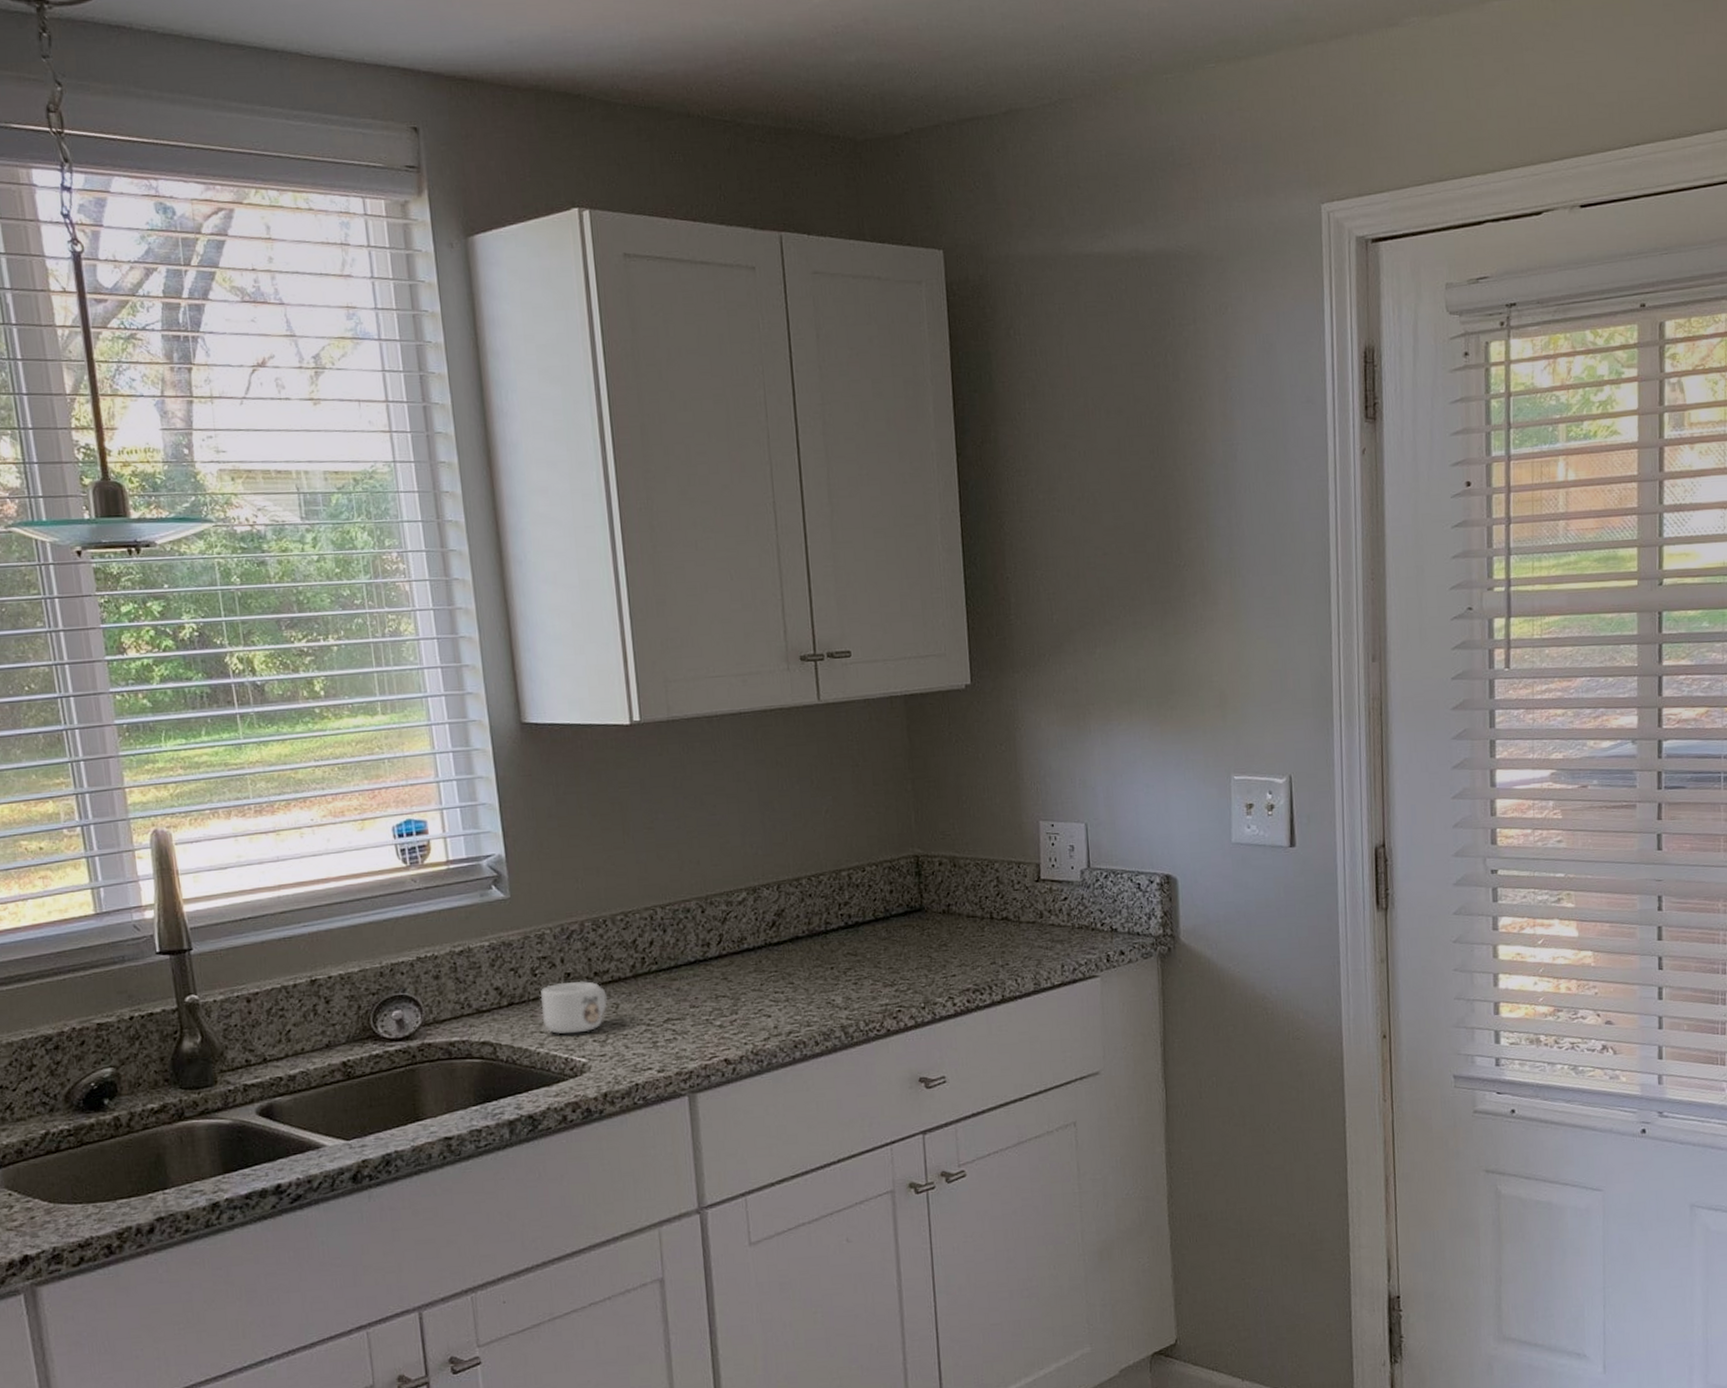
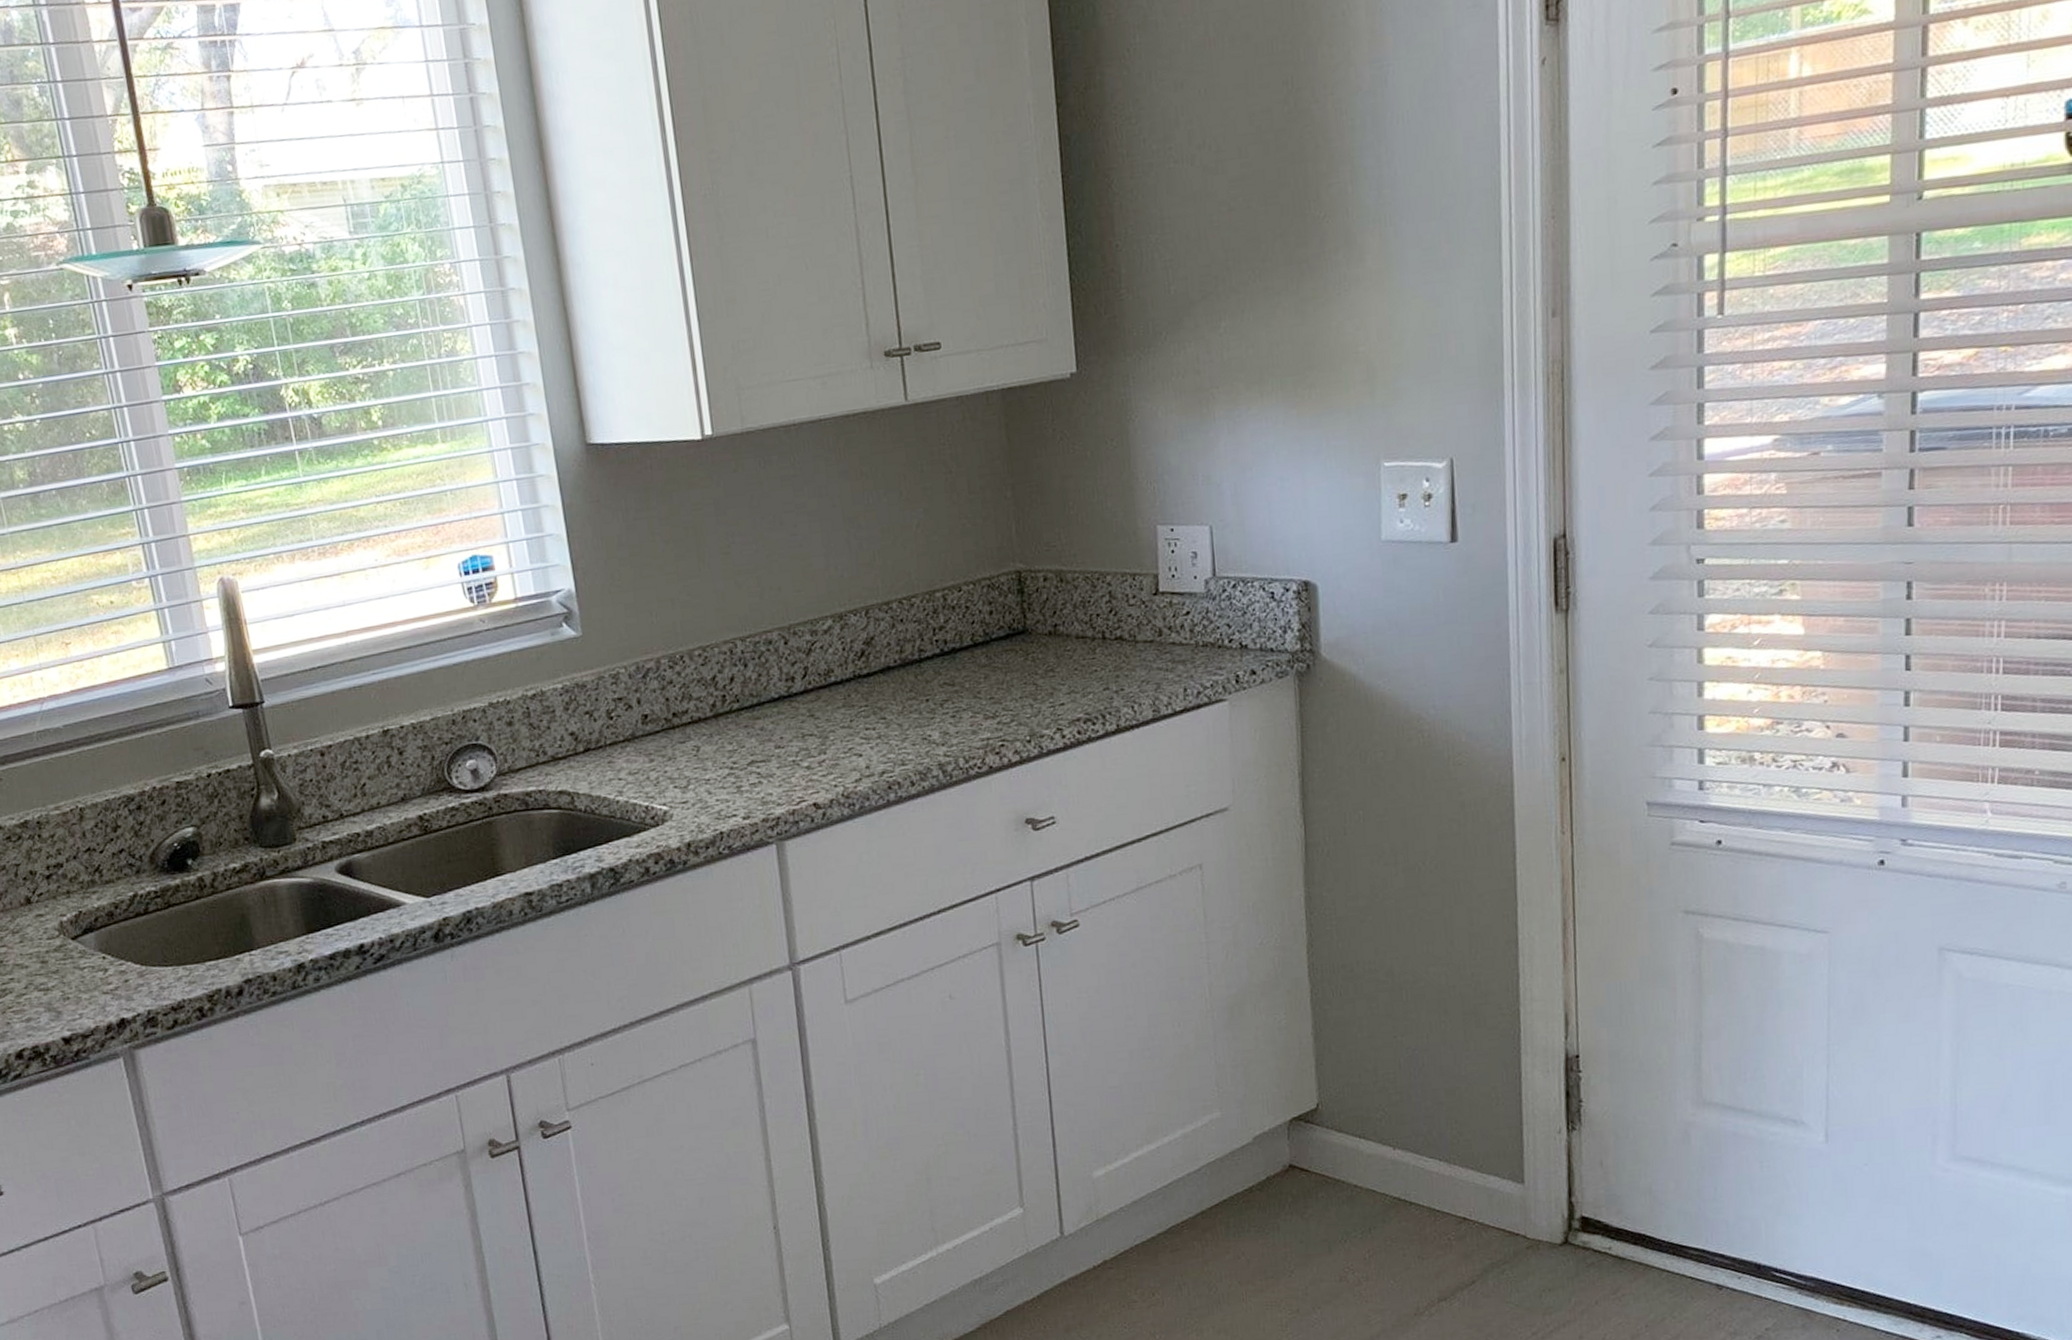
mug: present [540,980,608,1034] -> none [617,722,688,781]

